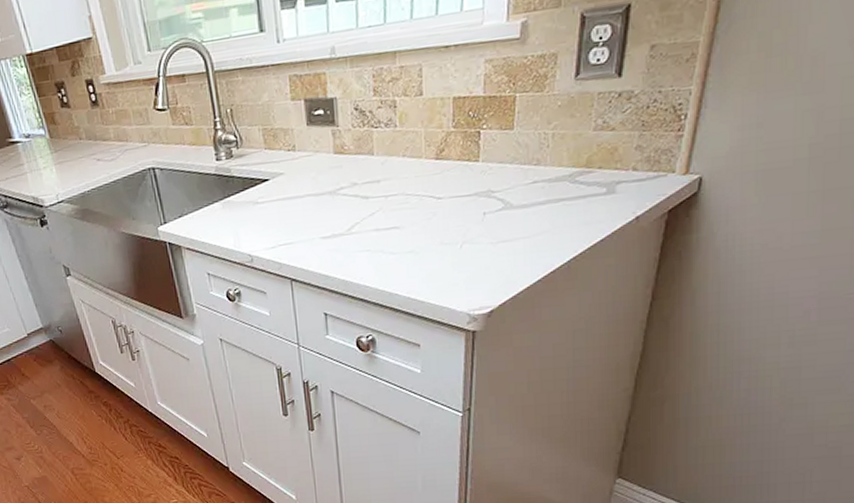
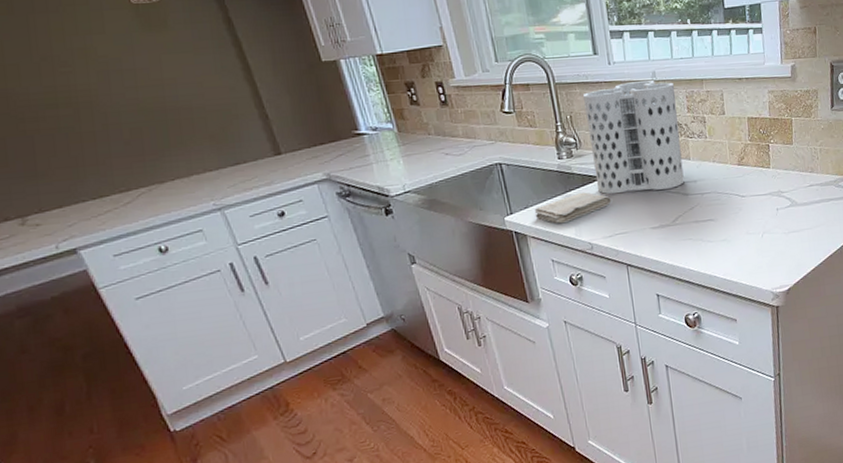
washcloth: none [189,197,276,234] -> present [534,192,612,224]
utensil holder: none [245,58,365,199] -> present [582,80,684,194]

